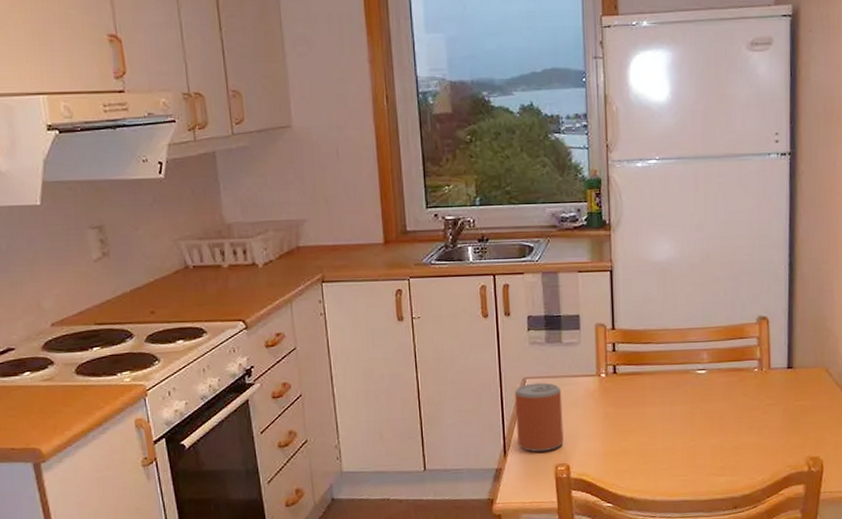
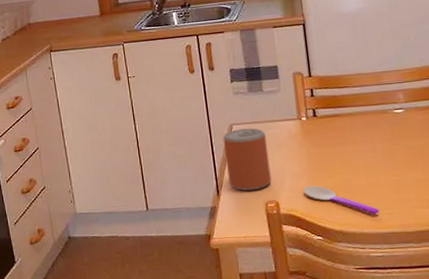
spoon: none [596,448,673,481] -> present [303,185,379,215]

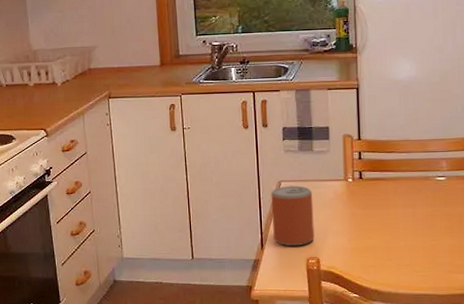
spoon: present [303,185,379,215] -> none [344,245,414,276]

